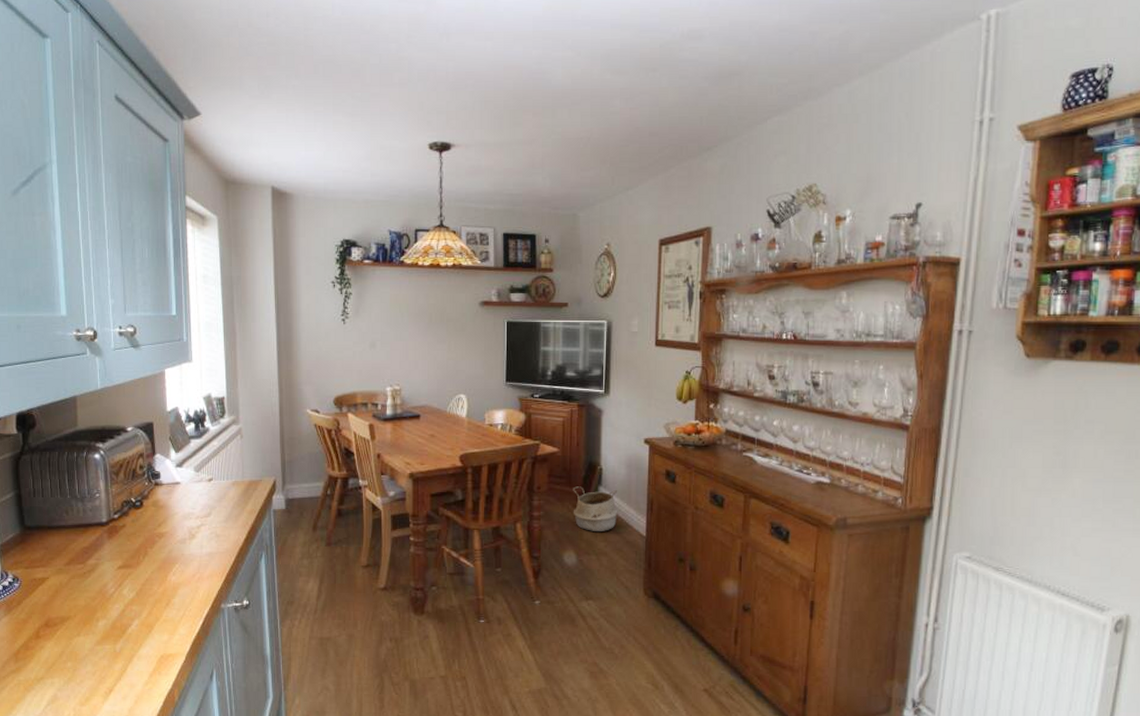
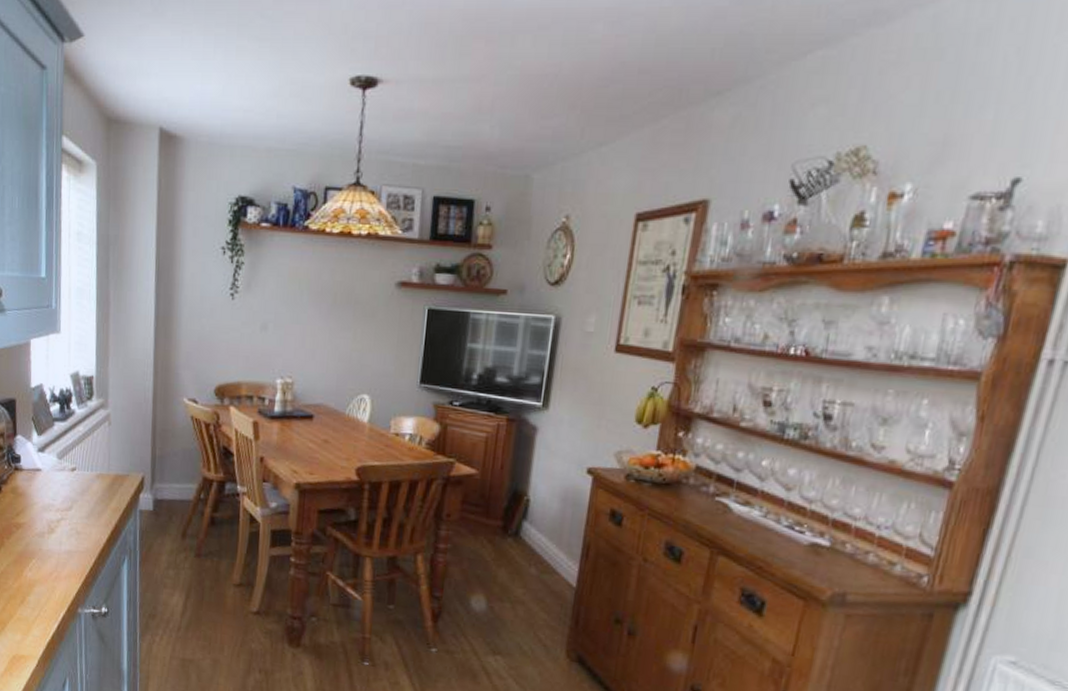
woven basket: present [573,486,618,533] -> none [487,518,545,577]

